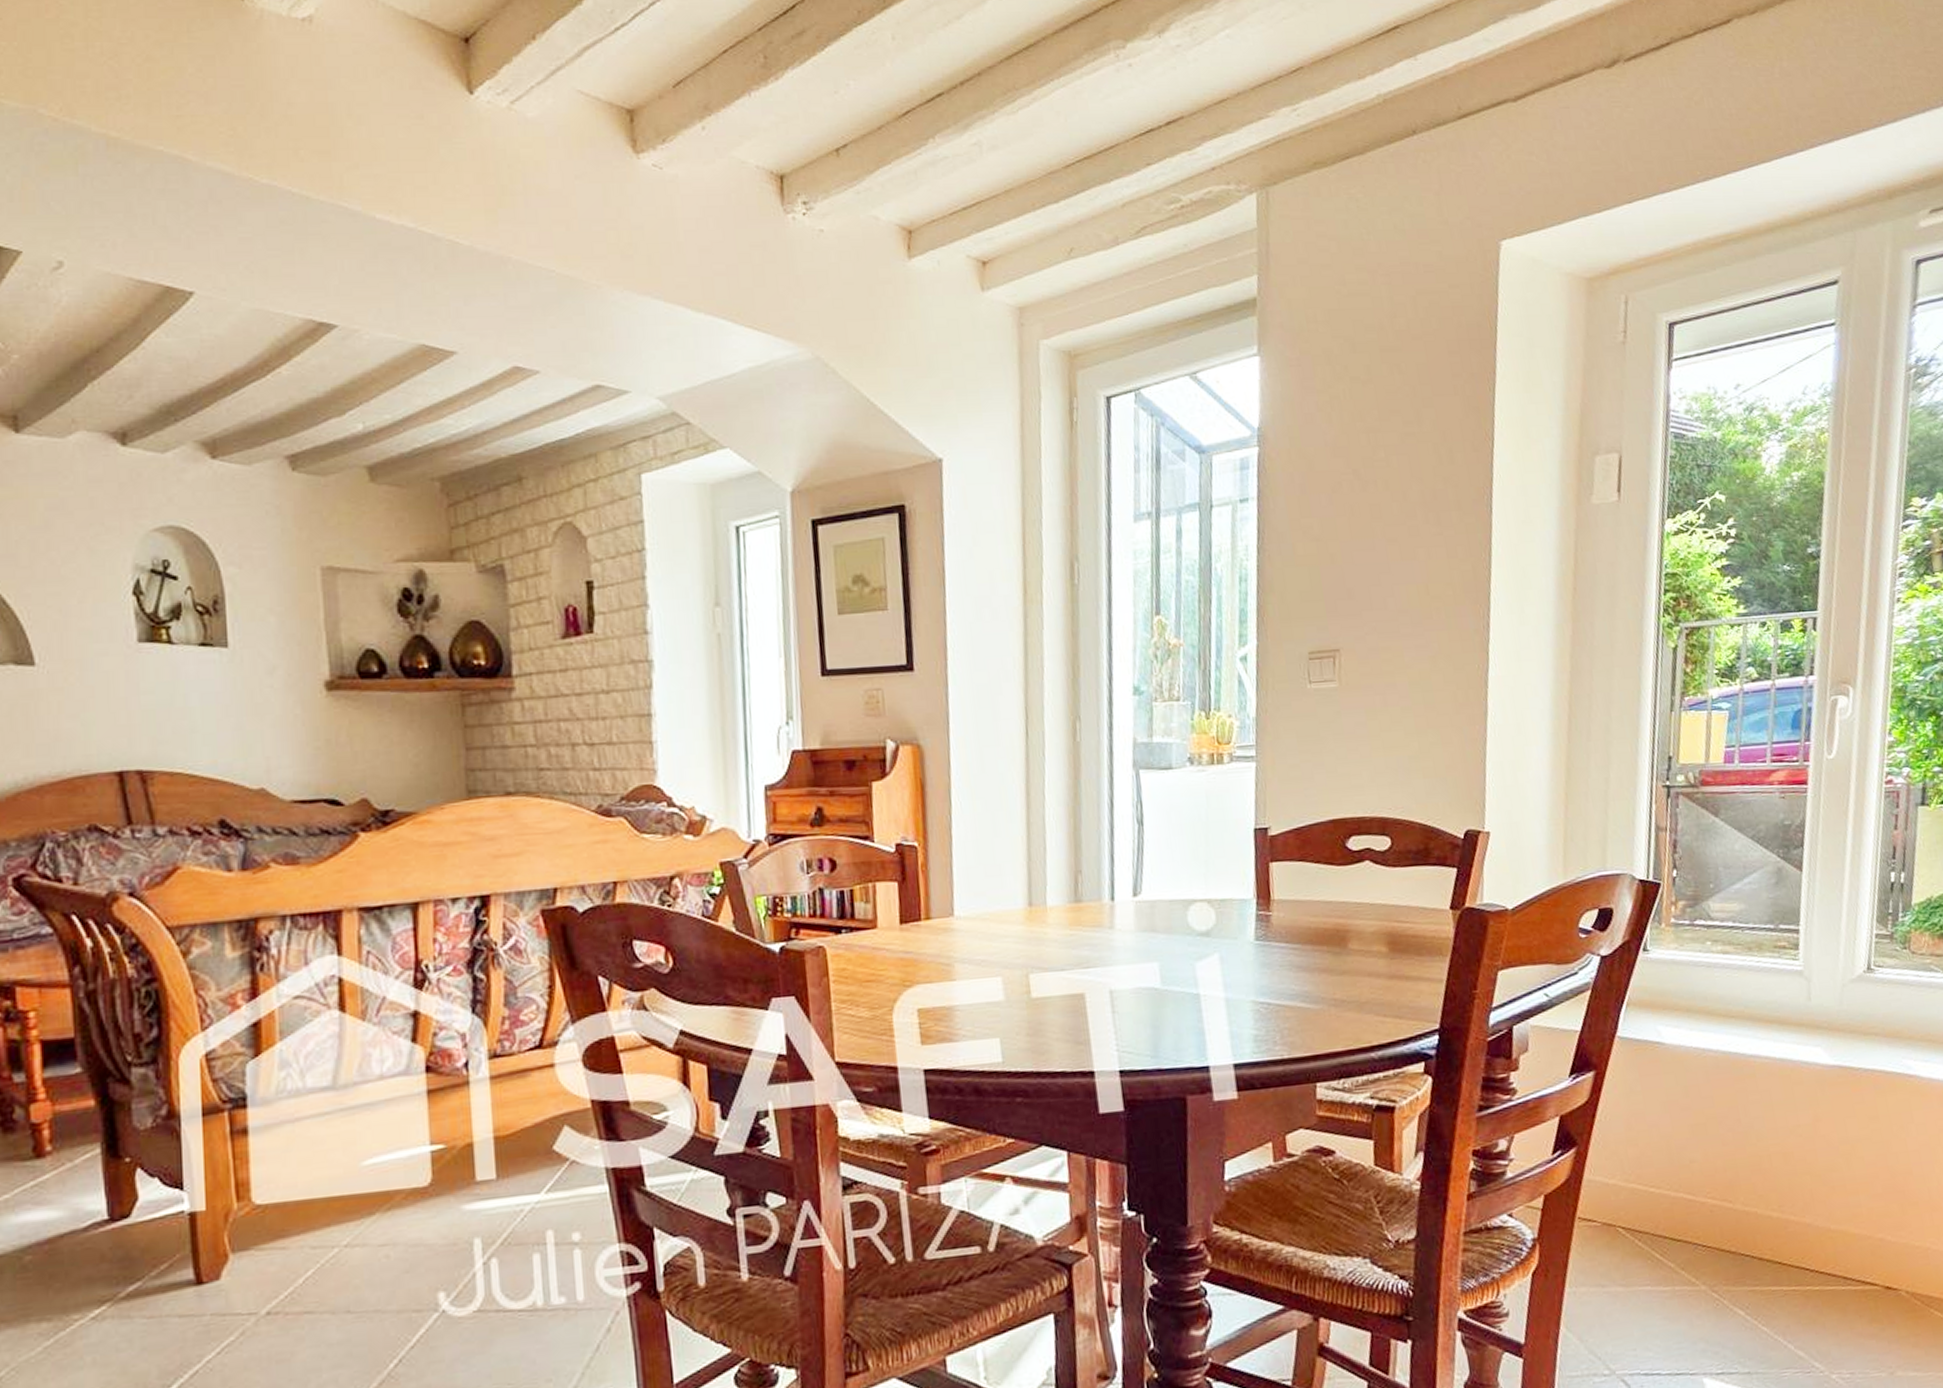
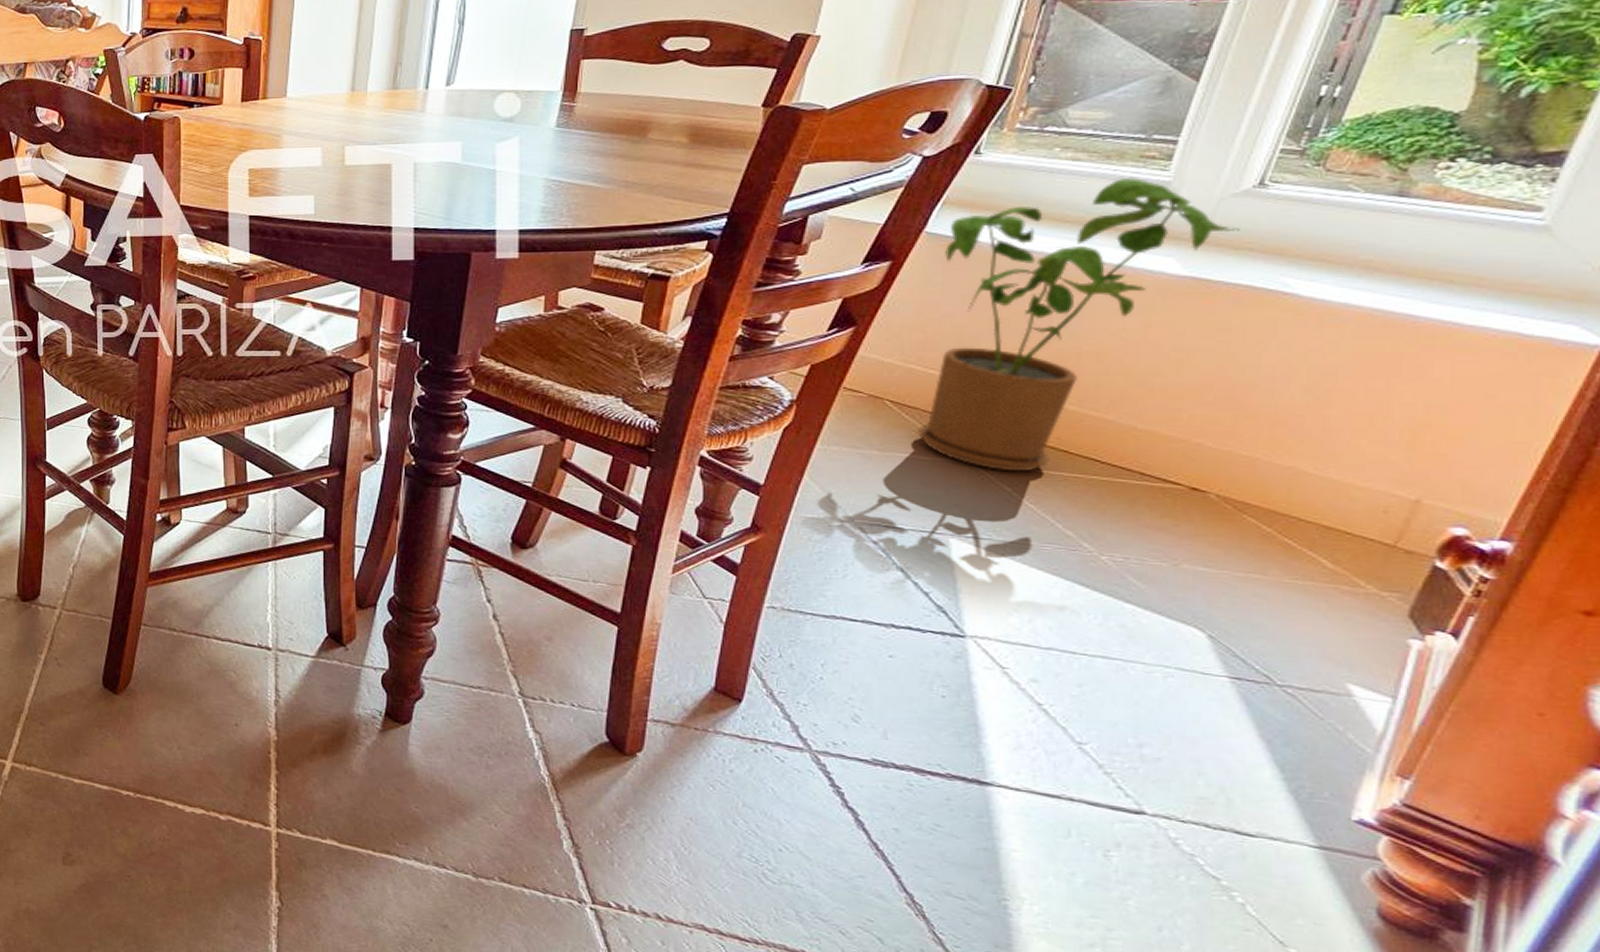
house plant: none [1637,967,1864,1294] -> present [917,177,1240,472]

